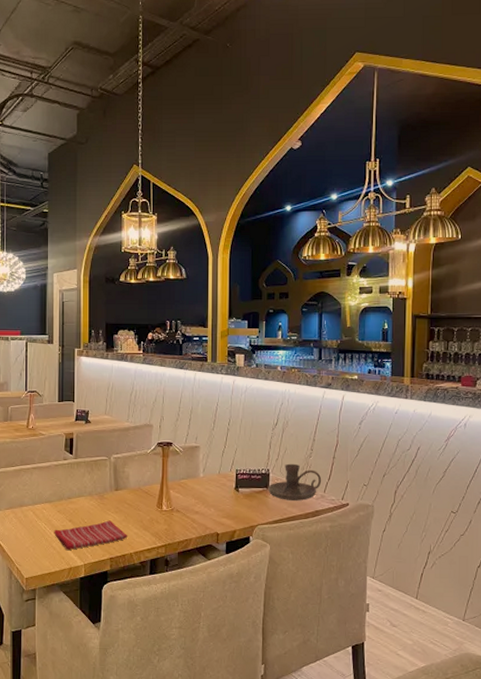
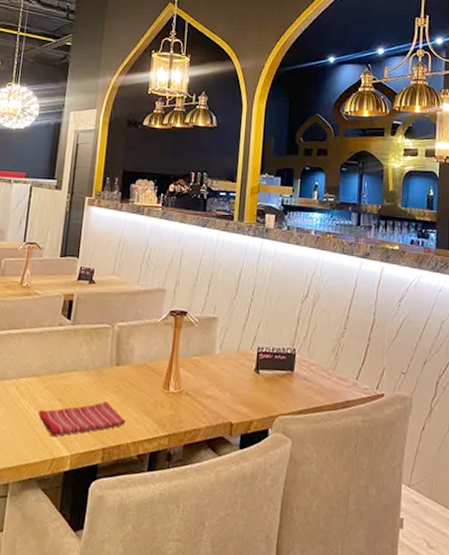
candle holder: present [268,463,322,501] -> none [293,343,355,388]

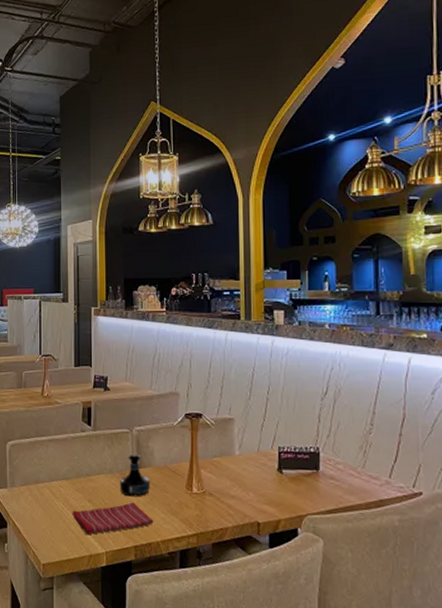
tequila bottle: none [93,350,127,396] -> present [119,454,151,497]

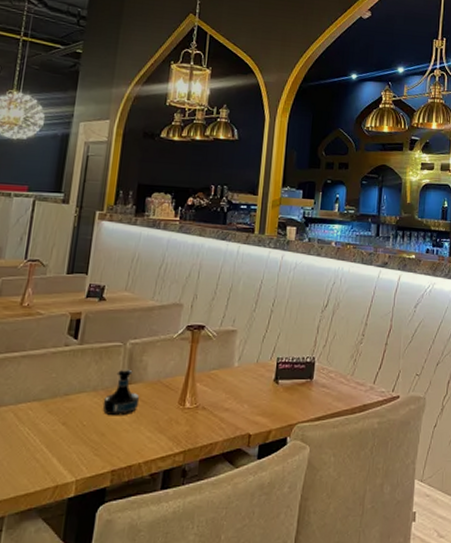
dish towel: present [72,502,154,536] -> none [39,422,138,463]

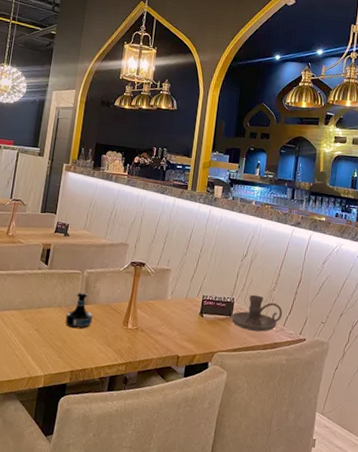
candle holder: none [312,350,372,393] -> present [231,294,283,332]

